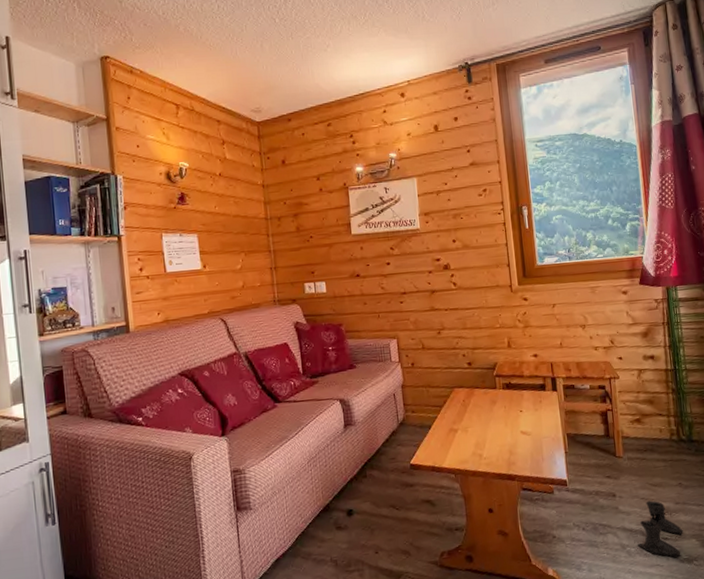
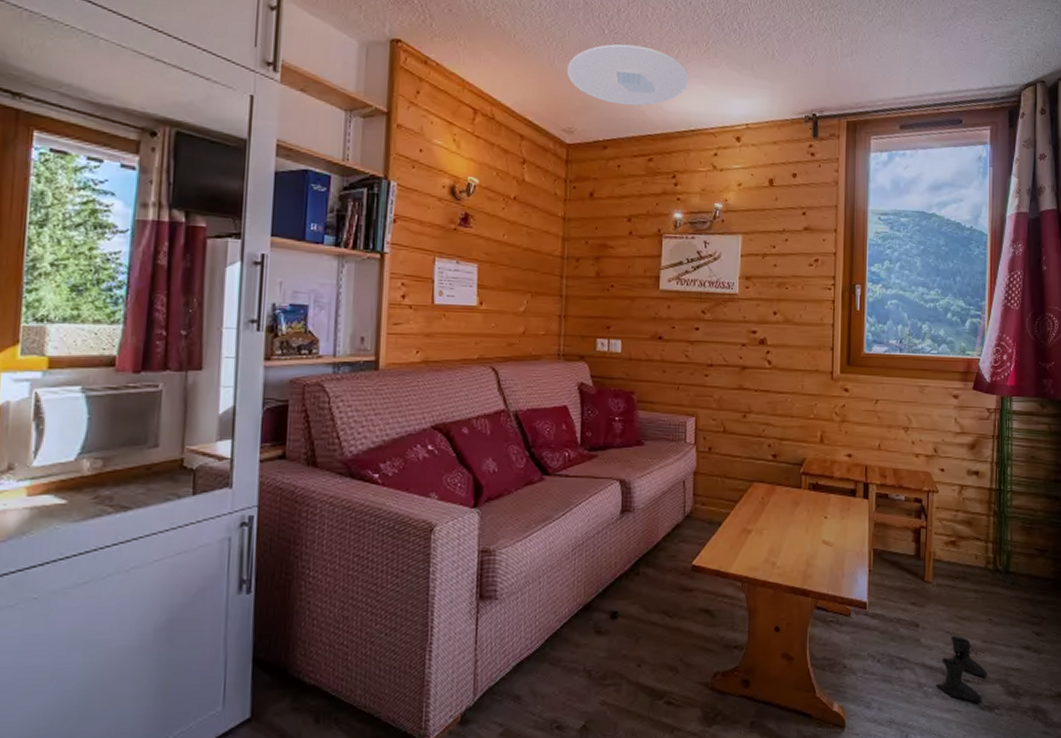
ceiling light: none [248,28,353,82] -> present [566,44,689,106]

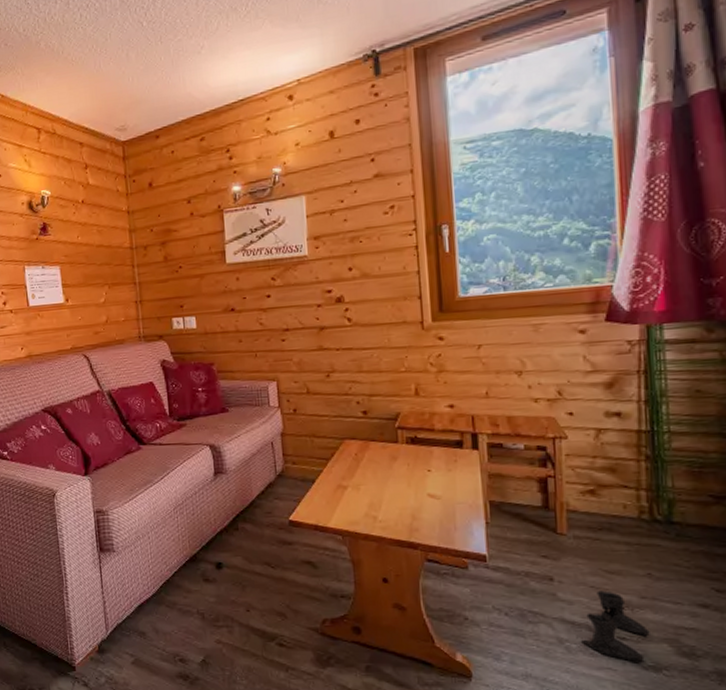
ceiling light: present [566,44,689,106] -> none [112,28,232,93]

